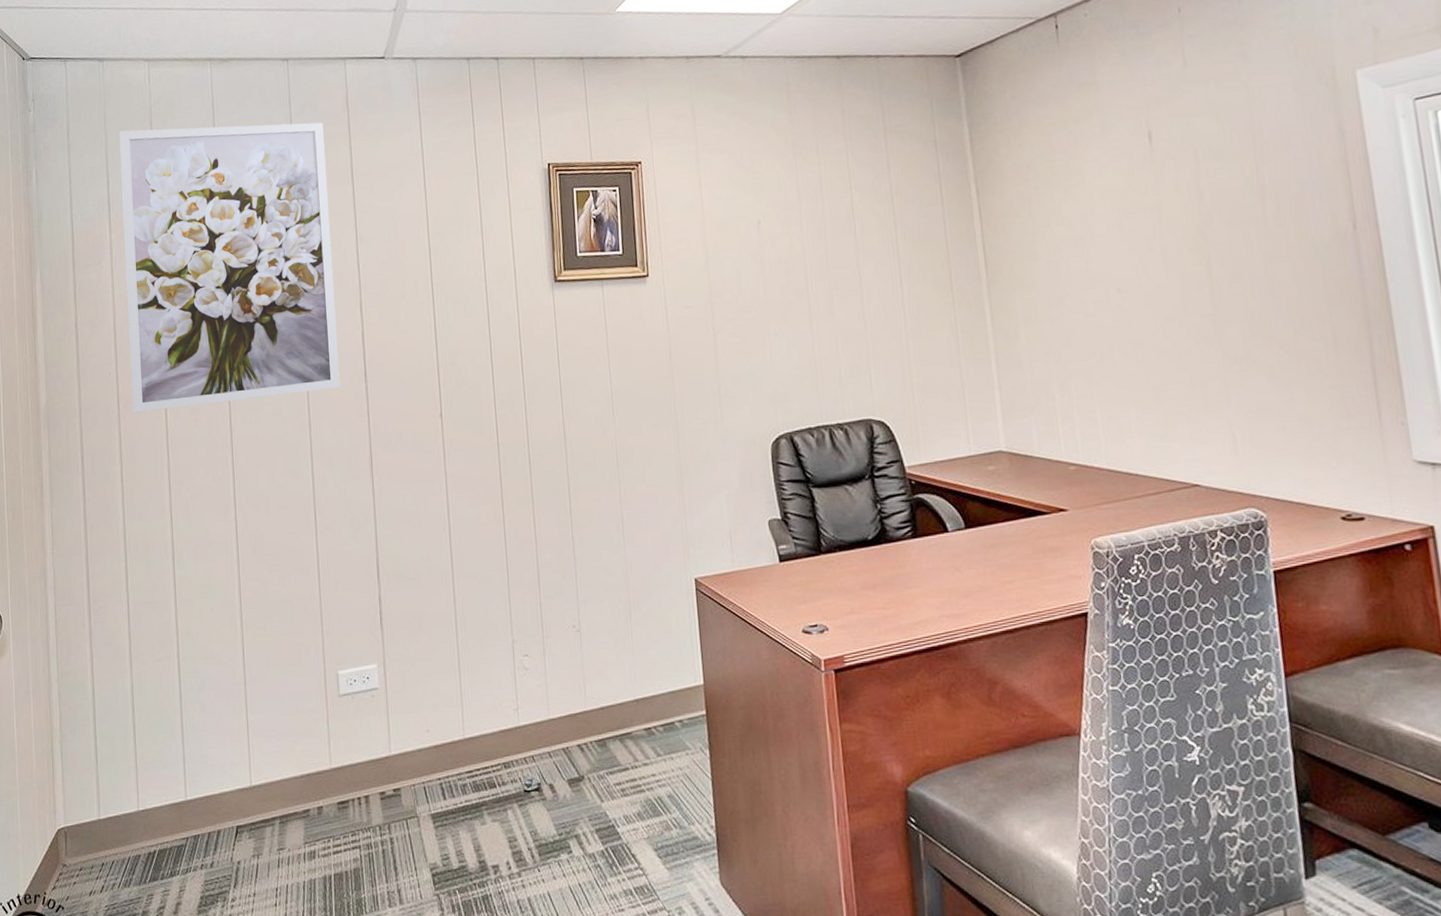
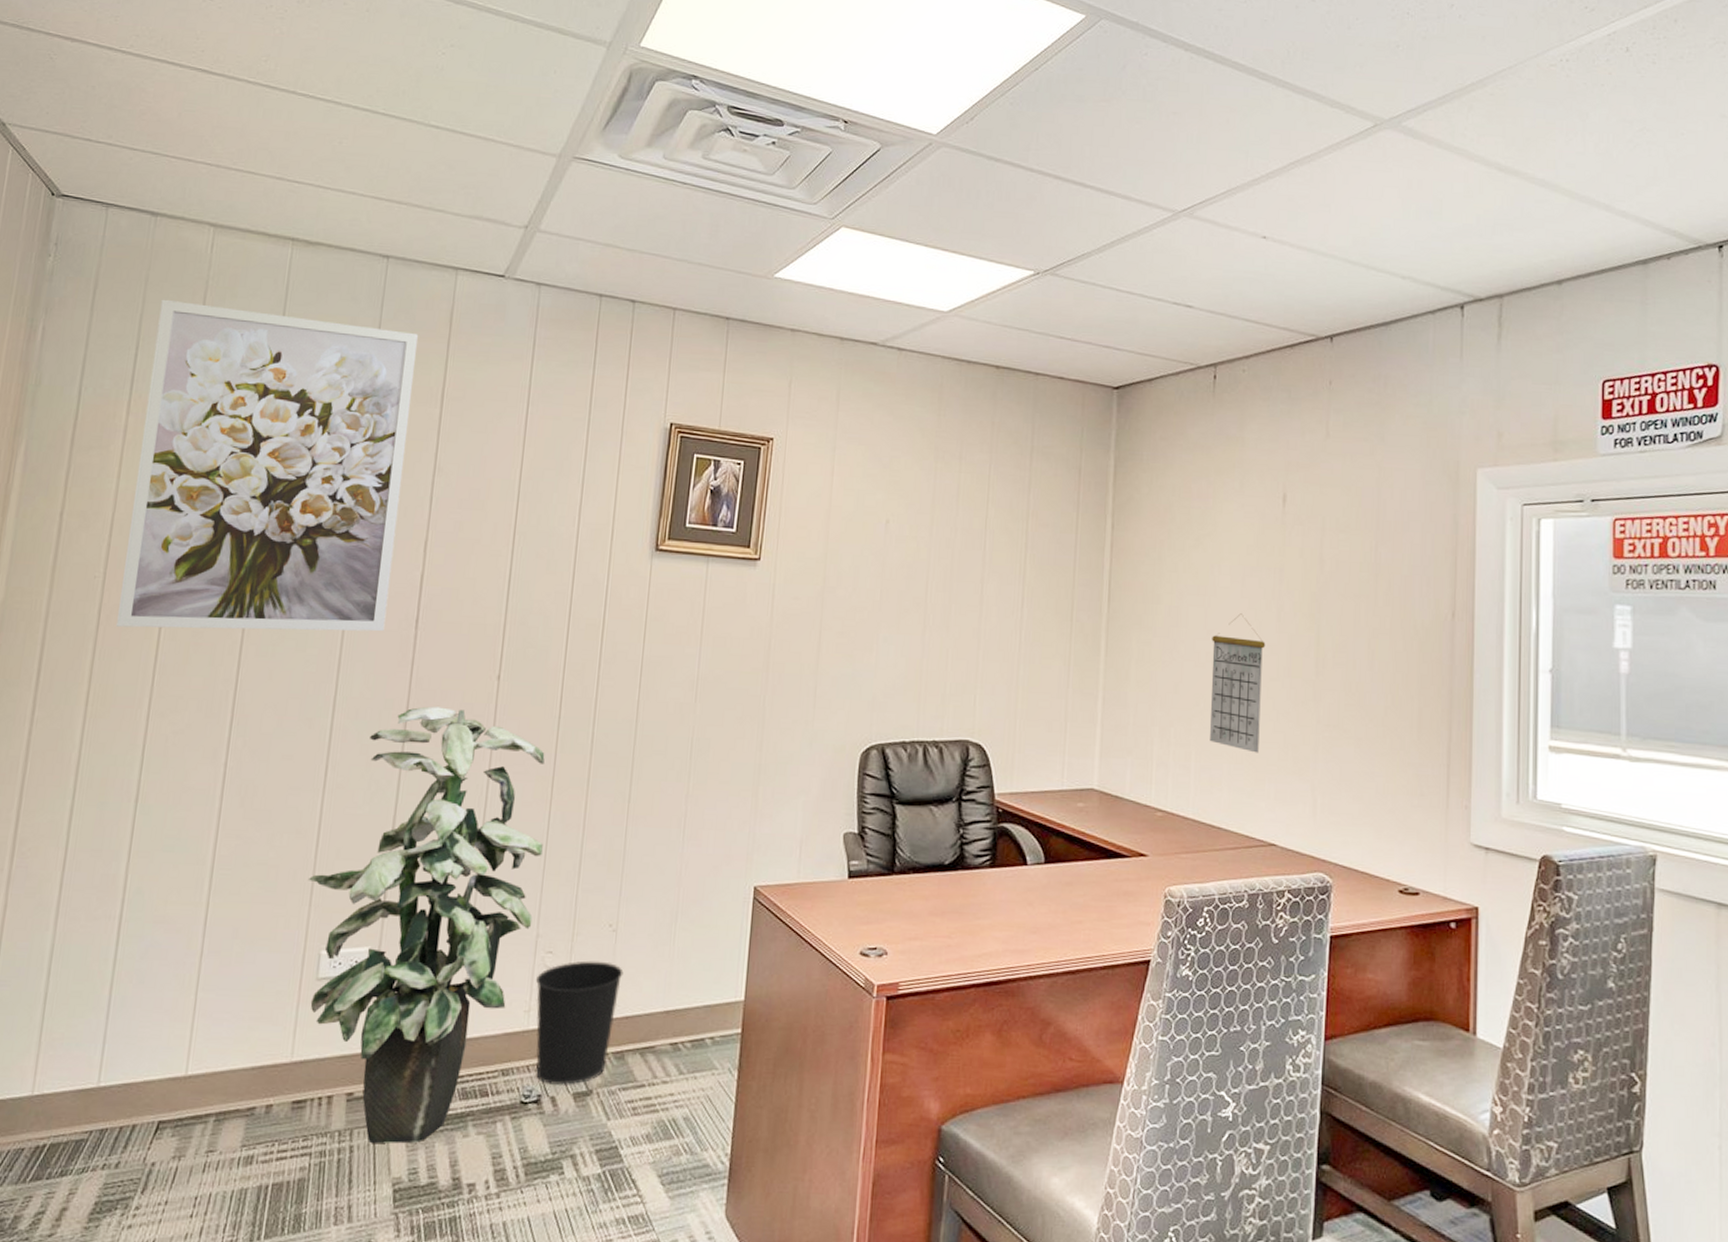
indoor plant: none [317,448,507,834] -> present [307,706,545,1144]
wastebasket: none [518,659,593,773] -> present [535,961,624,1085]
calendar: none [1097,258,1166,396] -> present [1210,613,1266,753]

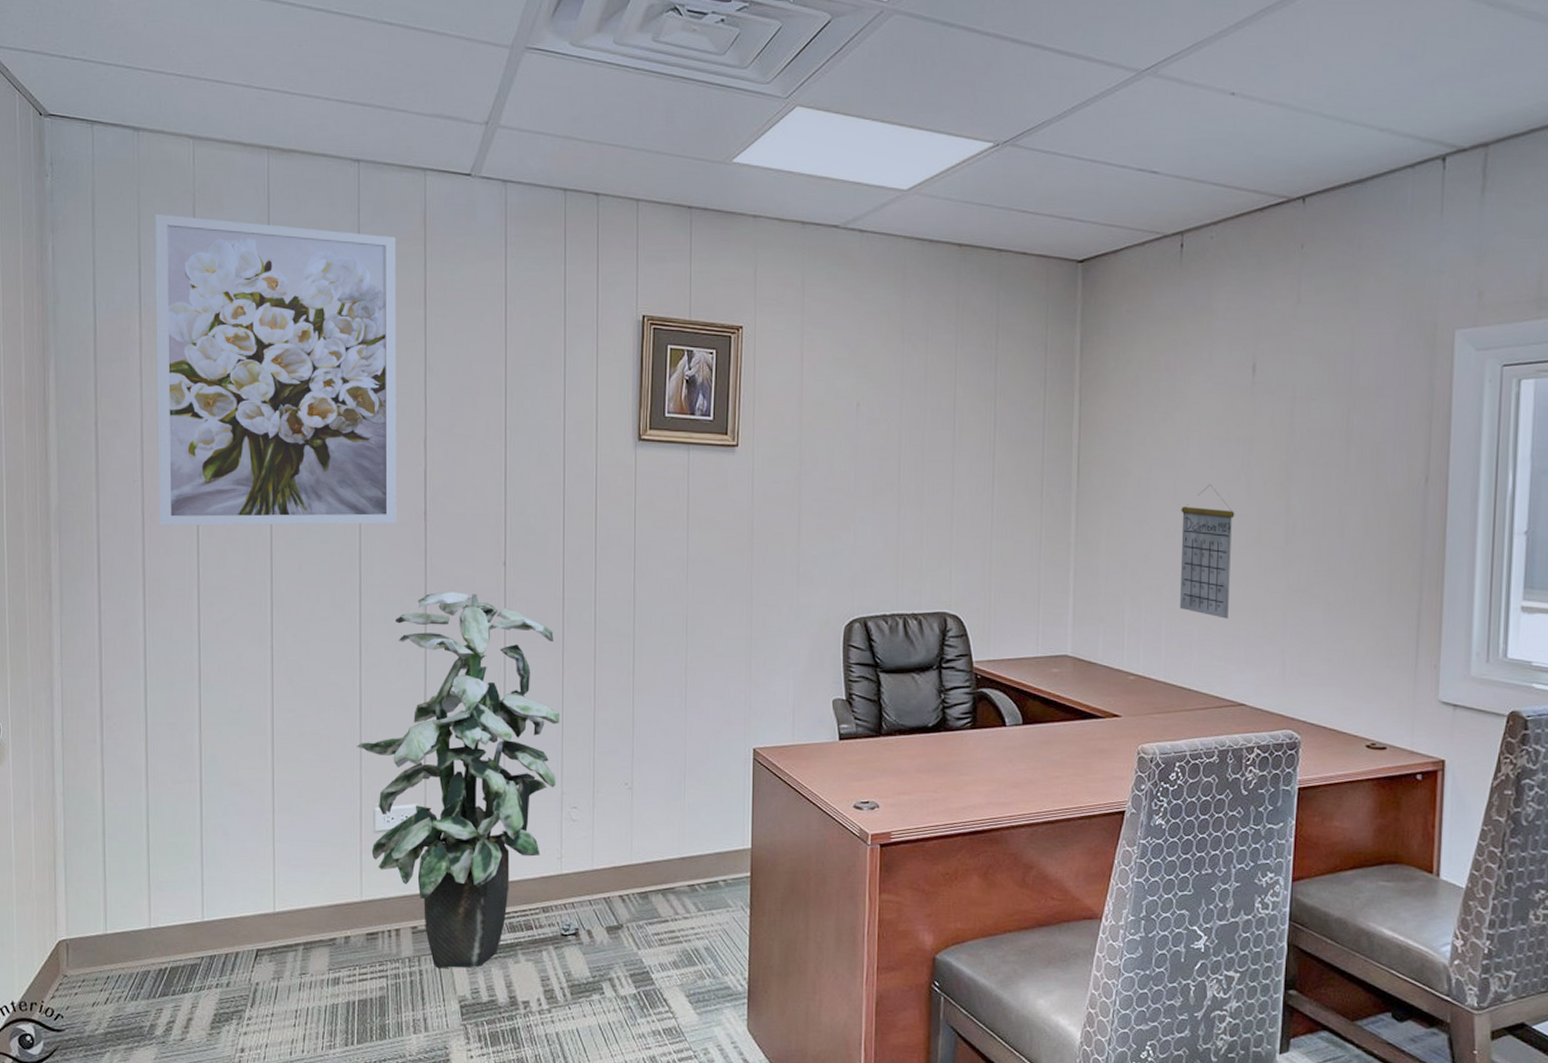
wastebasket: present [535,961,624,1085] -> none [564,814,641,921]

